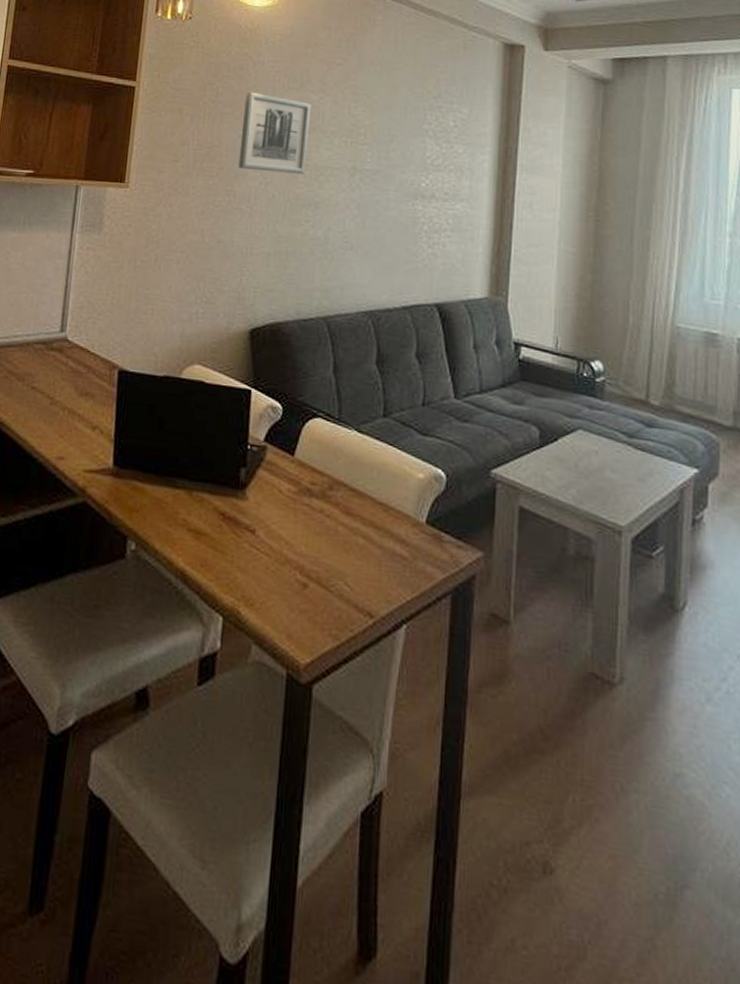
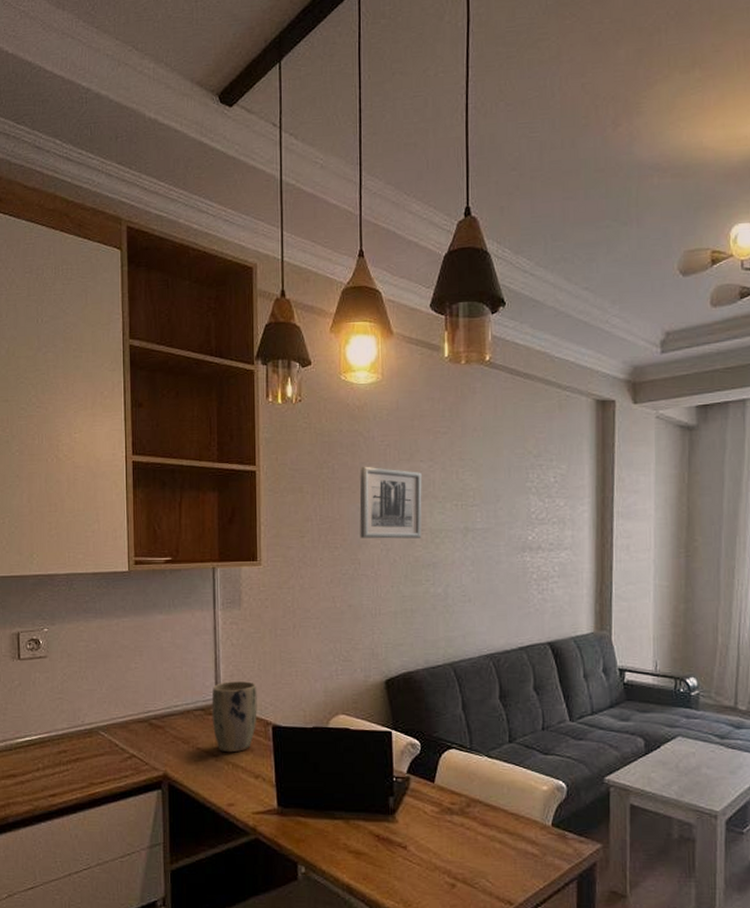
plant pot: none [52,313,107,397] -> present [211,681,257,753]

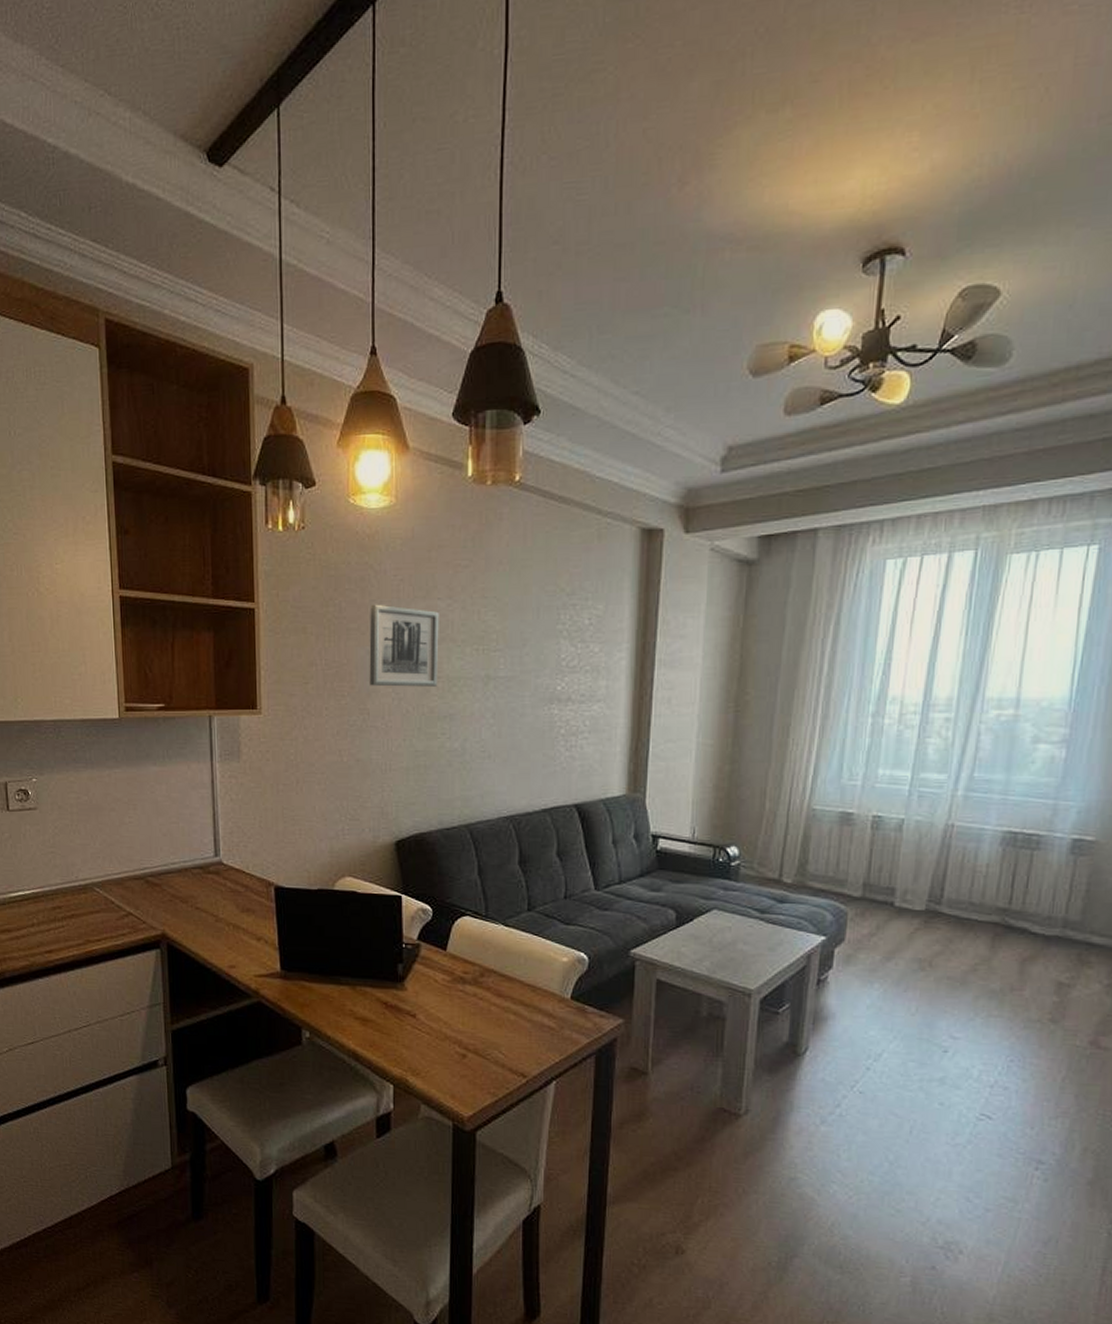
plant pot: present [211,681,257,753] -> none [210,839,259,914]

